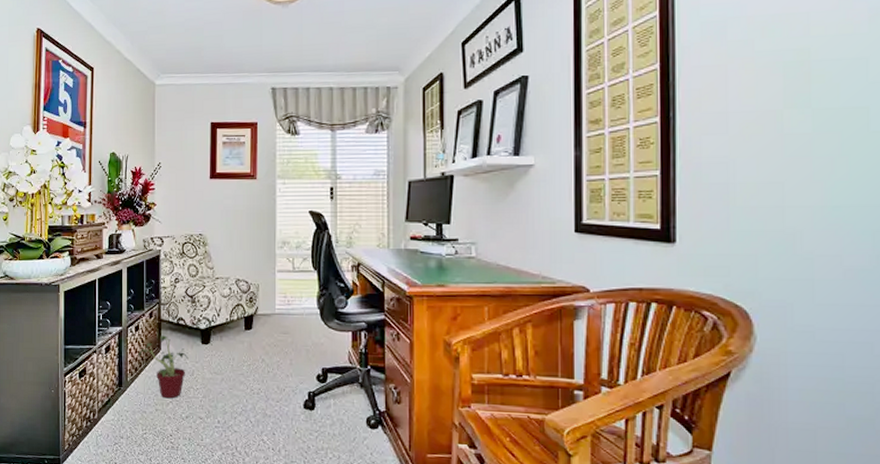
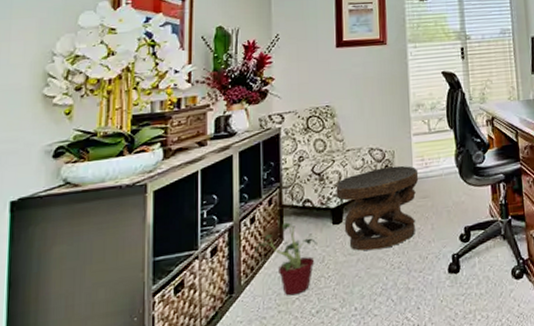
side table: none [205,299,281,374] -> present [336,165,419,251]

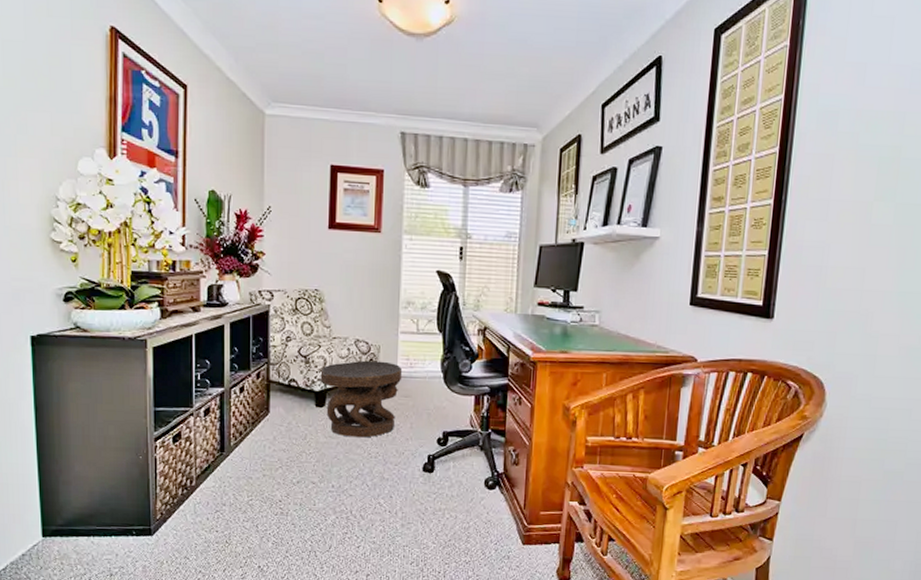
potted plant: present [253,222,318,296] -> none [242,397,301,464]

